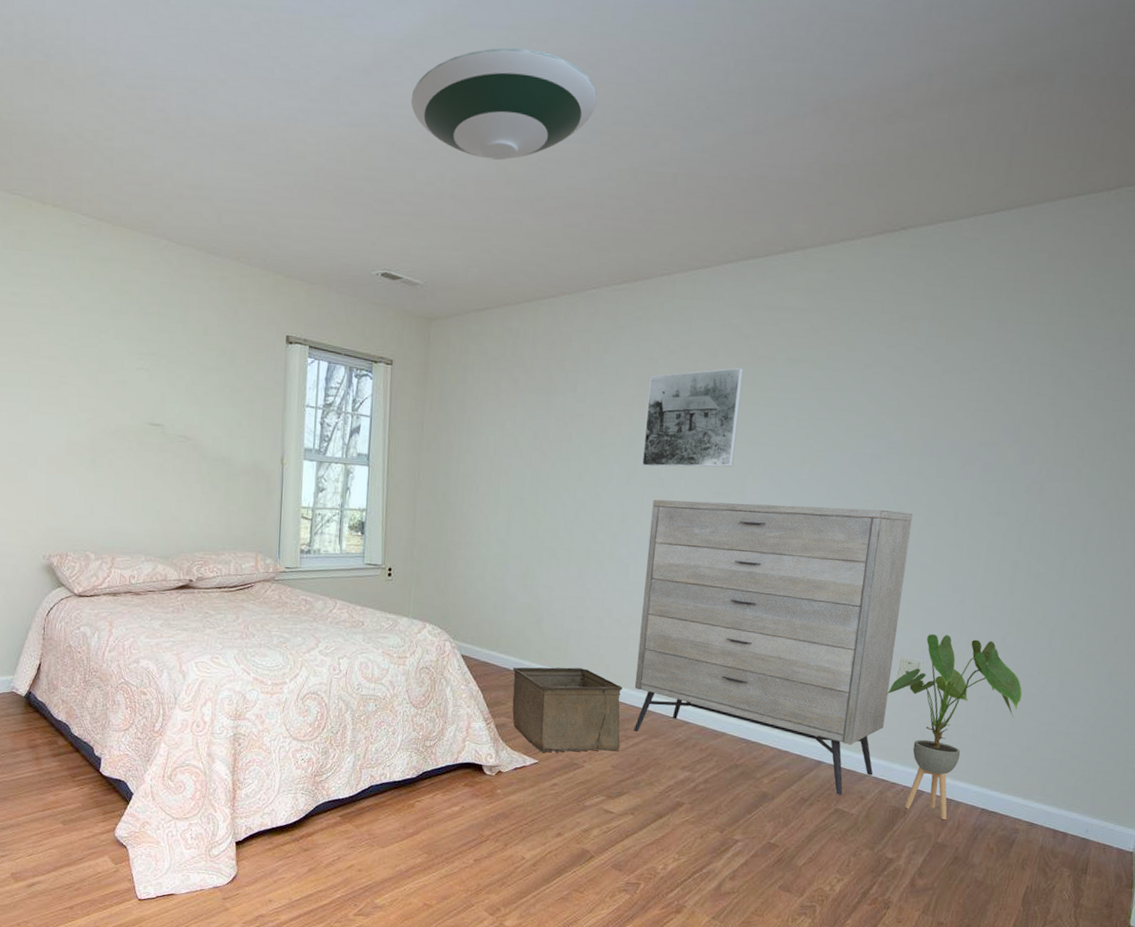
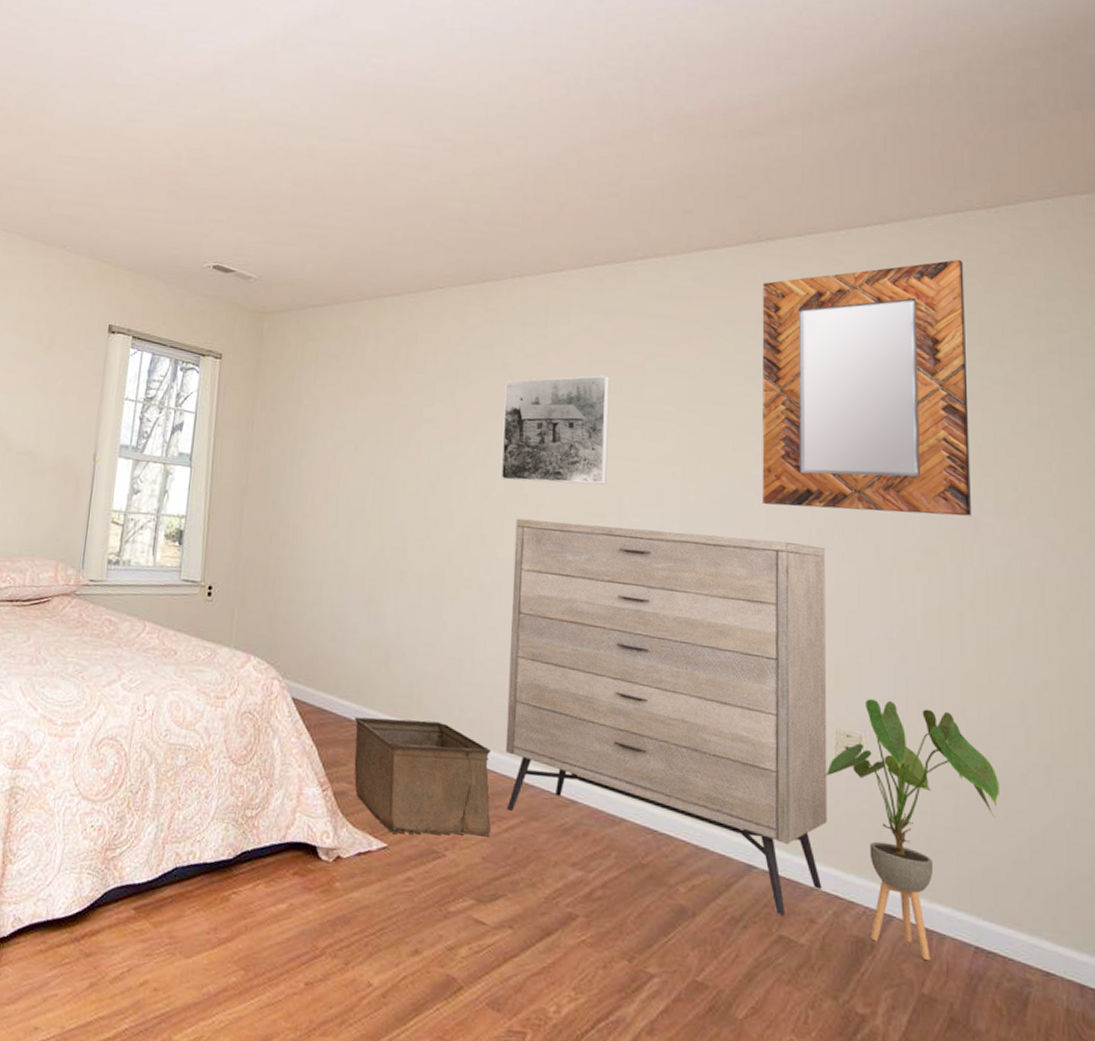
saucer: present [410,48,598,160] -> none [249,62,438,162]
home mirror: none [865,243,1077,482] -> present [762,259,971,516]

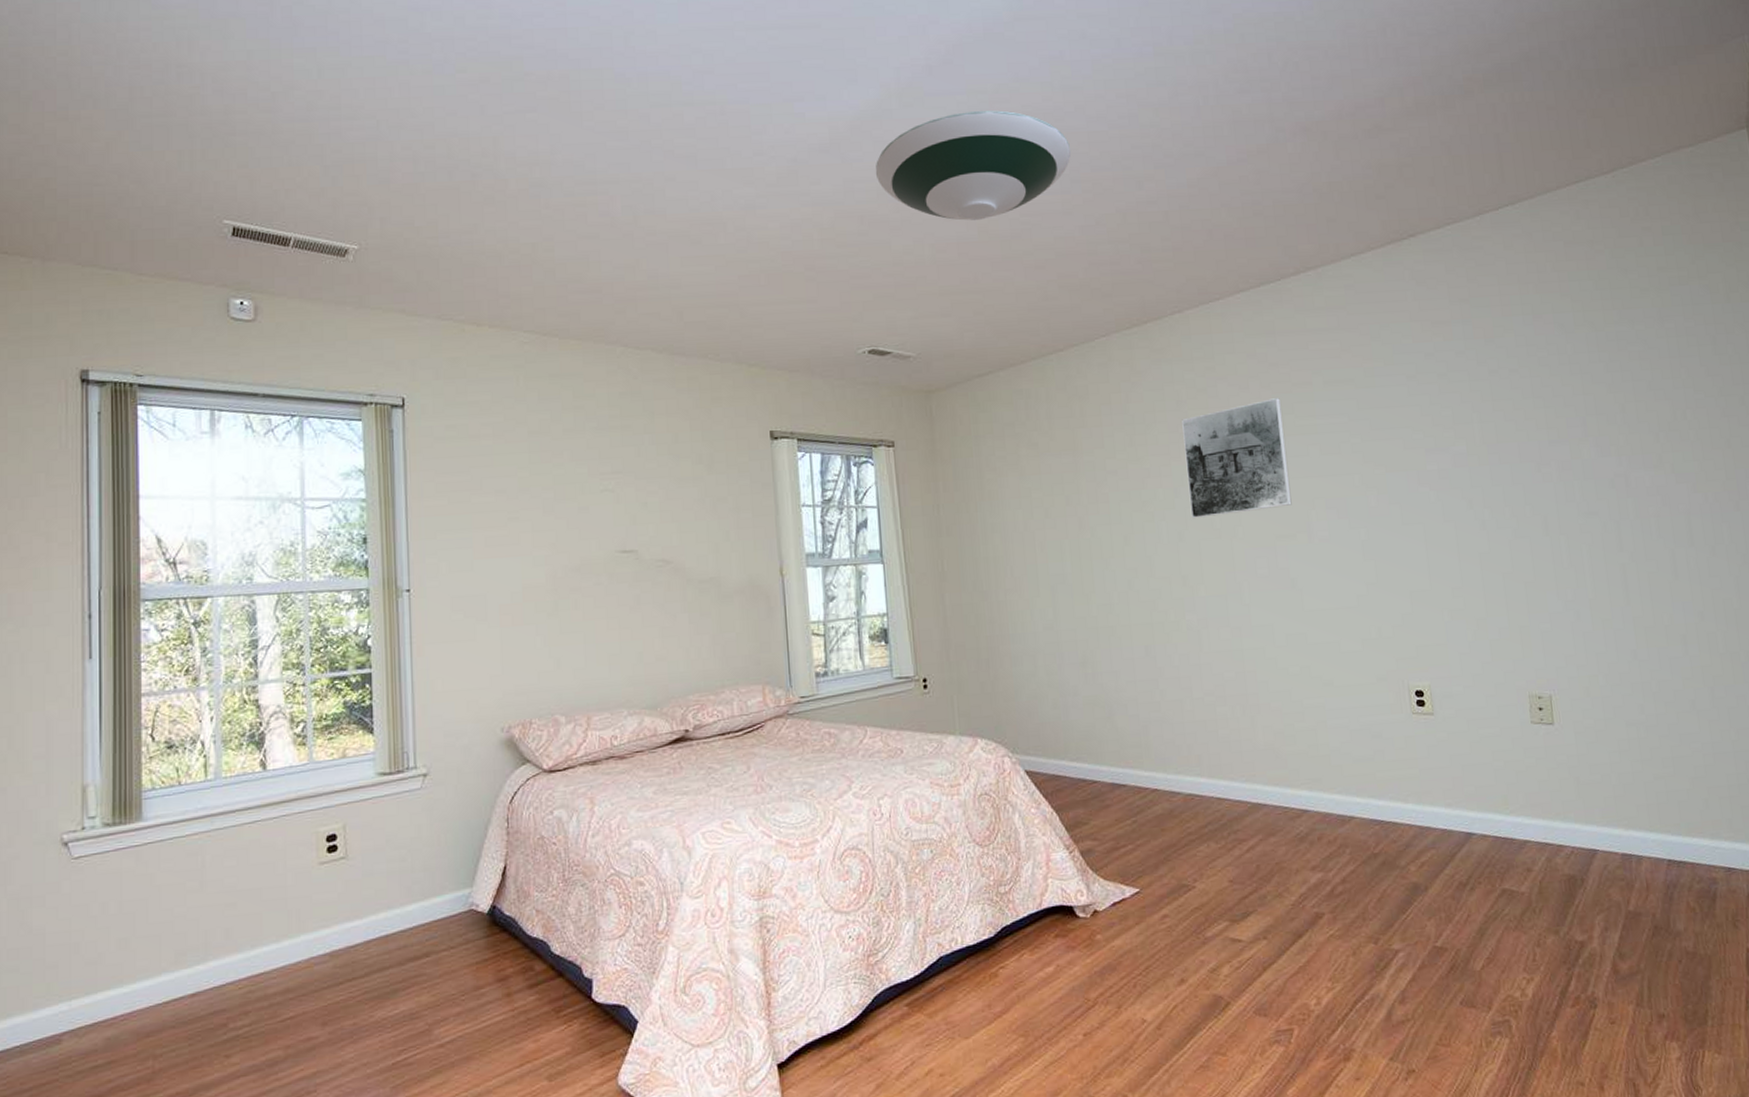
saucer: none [249,62,438,162] -> present [875,110,1072,221]
storage bin: present [354,716,491,837] -> none [1089,764,1234,877]
dresser: present [505,518,827,915] -> none [1212,527,1534,871]
home mirror: present [762,259,971,516] -> none [1410,228,1622,496]
house plant: present [824,699,1001,961] -> none [1523,657,1675,882]

